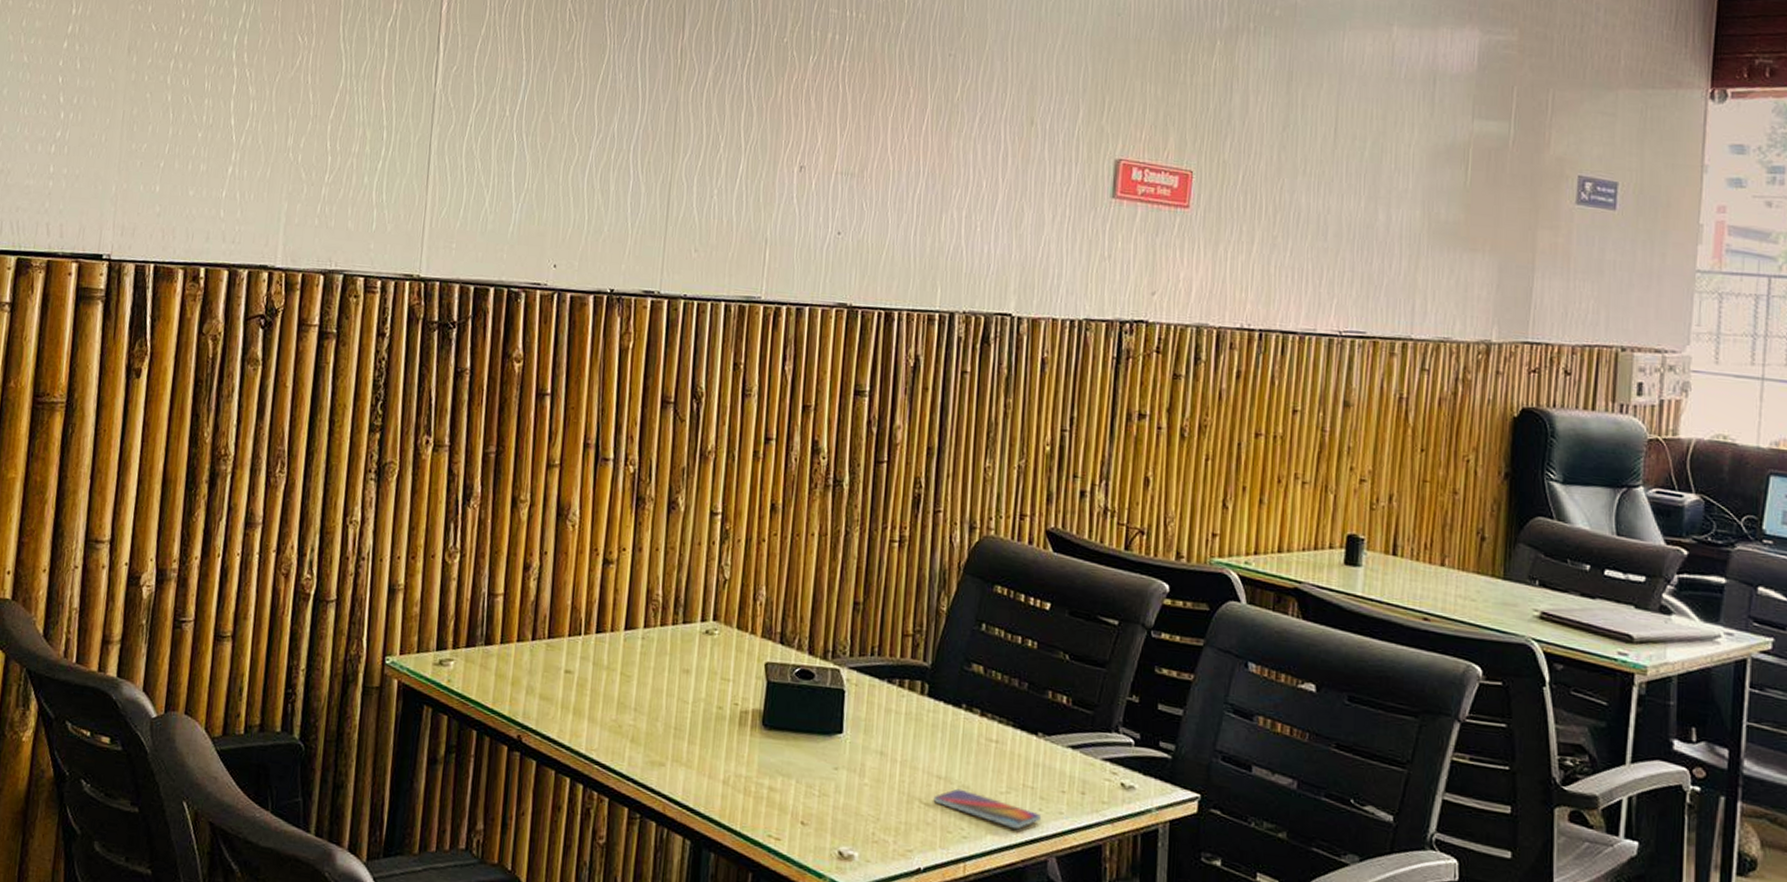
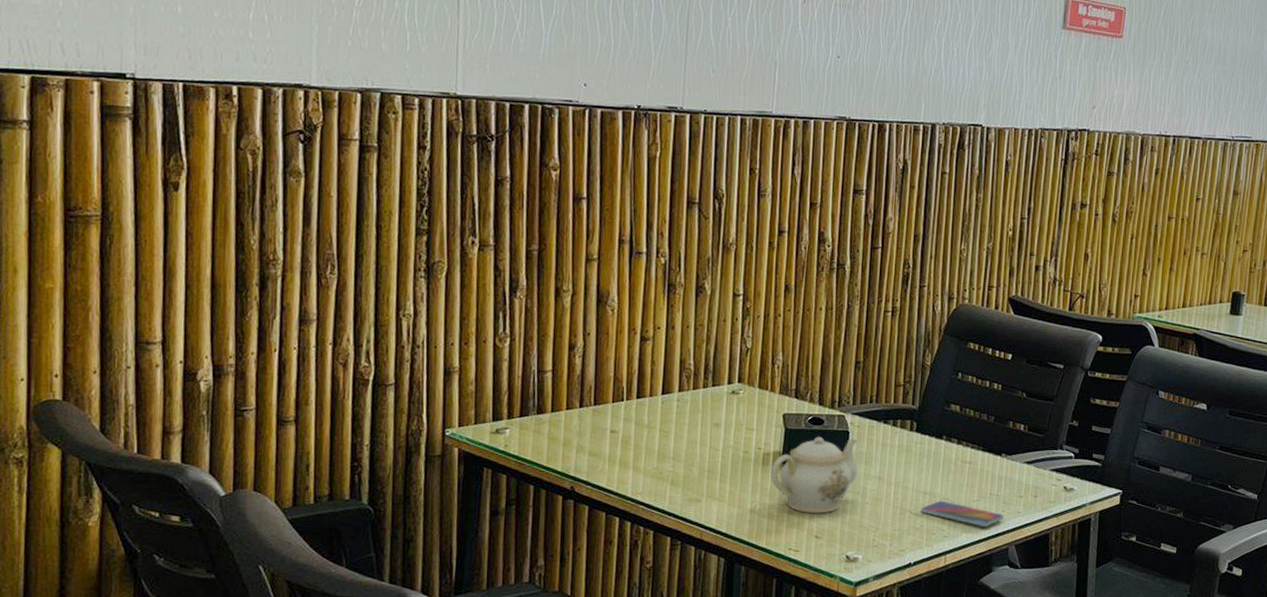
teapot: none [748,693,855,793] -> present [770,436,858,514]

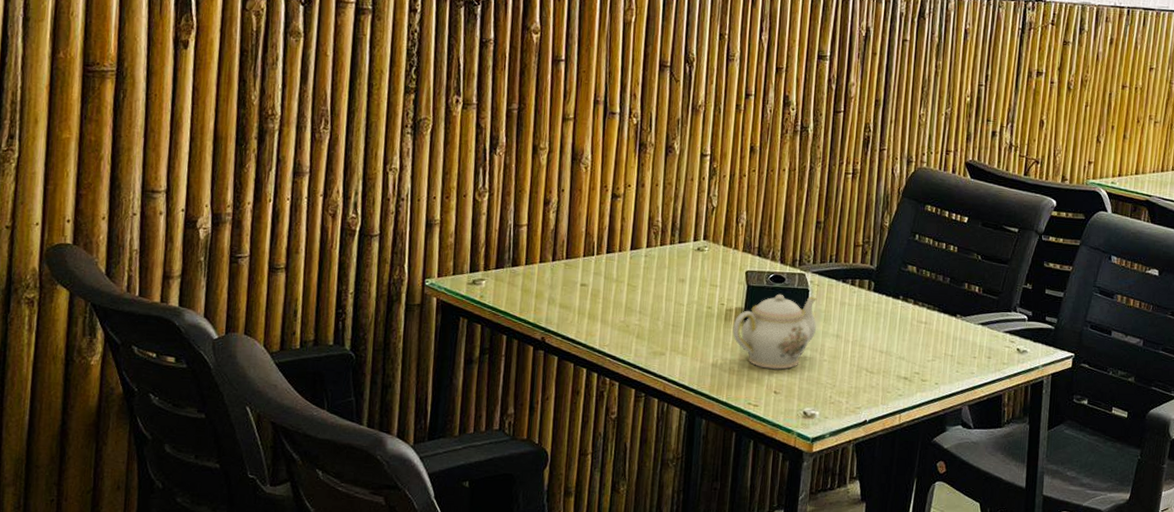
smartphone: present [921,500,1005,527] -> none [877,359,958,387]

